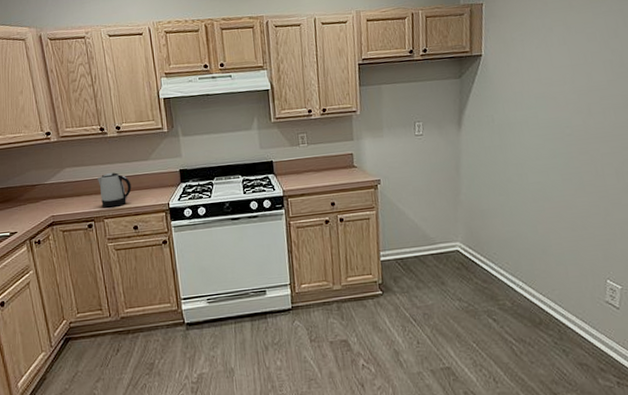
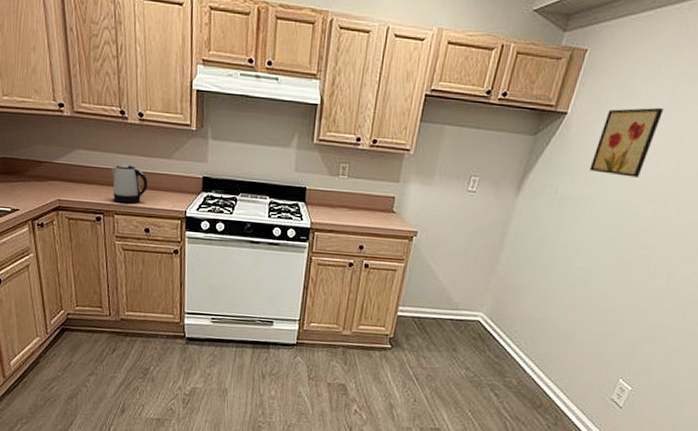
wall art: none [515,35,562,98] -> present [589,107,665,178]

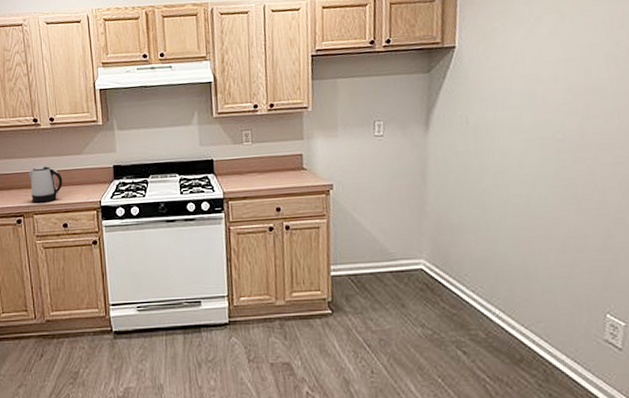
wall art: present [589,107,665,178] -> none [494,24,554,96]

